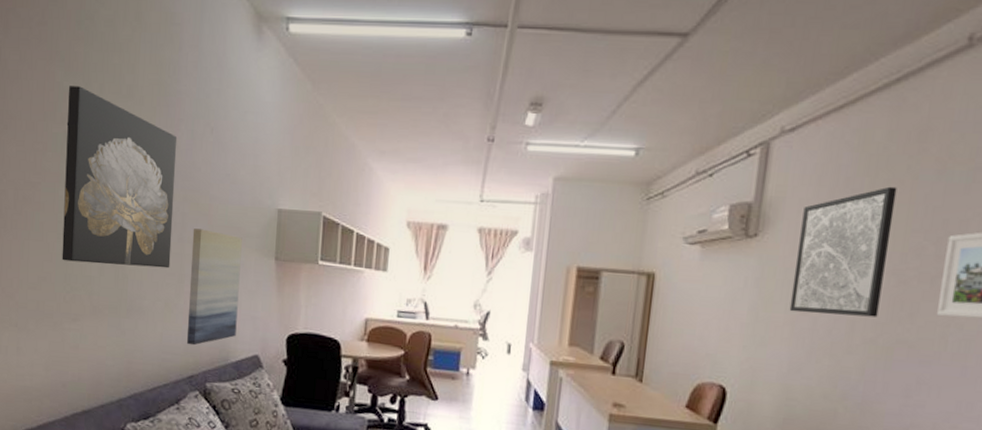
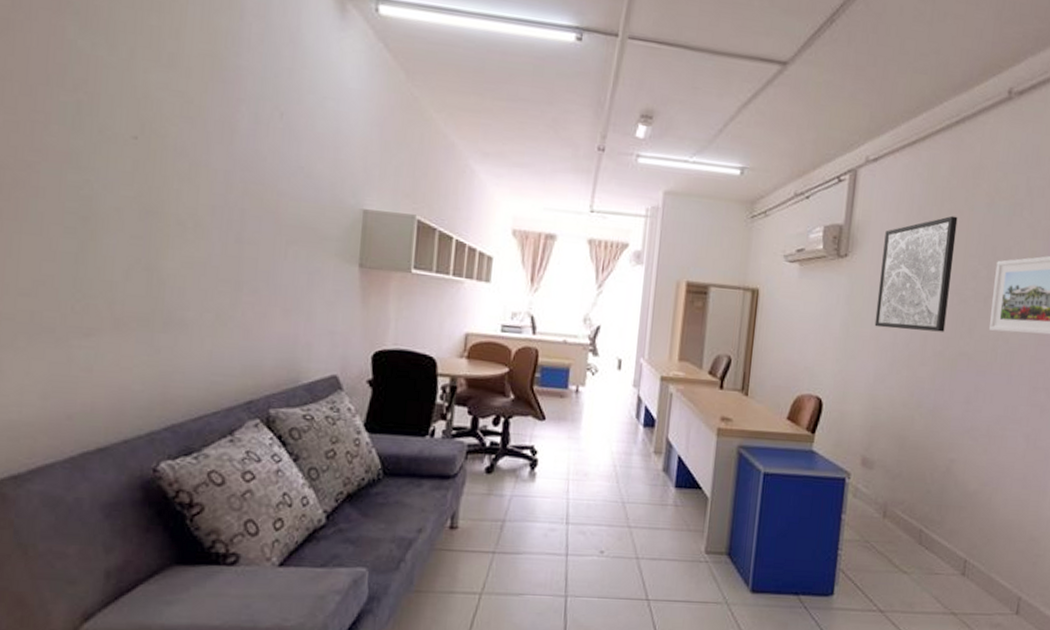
wall art: present [62,86,178,269] -> none [70,46,236,274]
wall art: present [186,228,242,346] -> none [244,227,319,365]

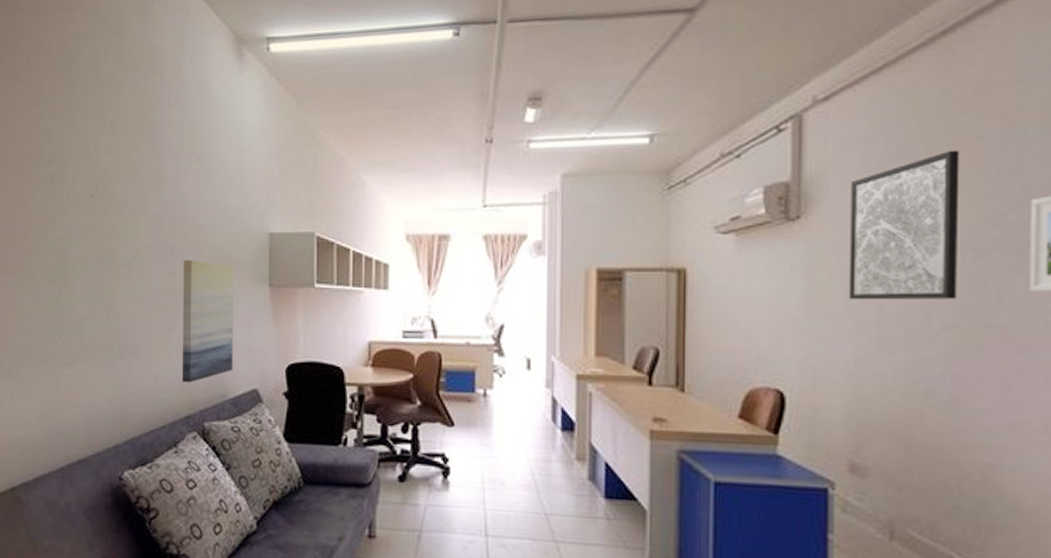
wall art: none [244,227,319,365] -> present [181,260,234,383]

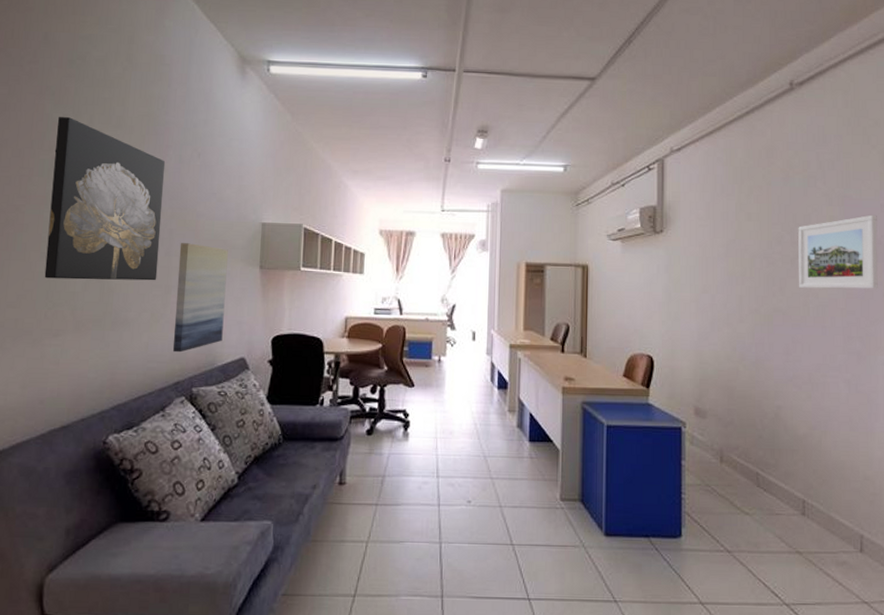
wall art: none [53,127,163,305] -> present [44,117,166,281]
wall art: present [848,150,960,300] -> none [693,191,758,292]

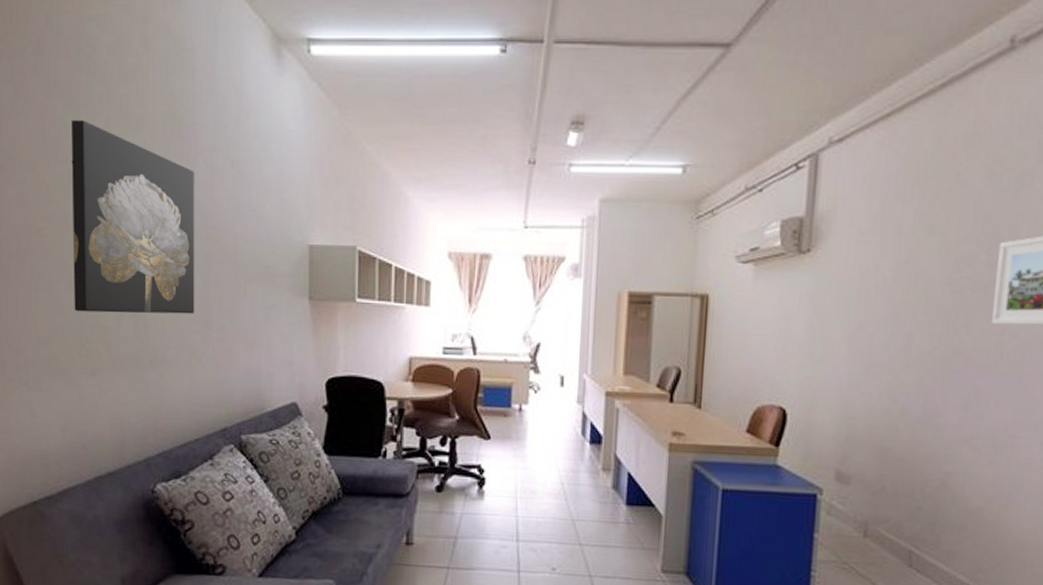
wall art: present [172,243,228,353] -> none [217,270,272,396]

